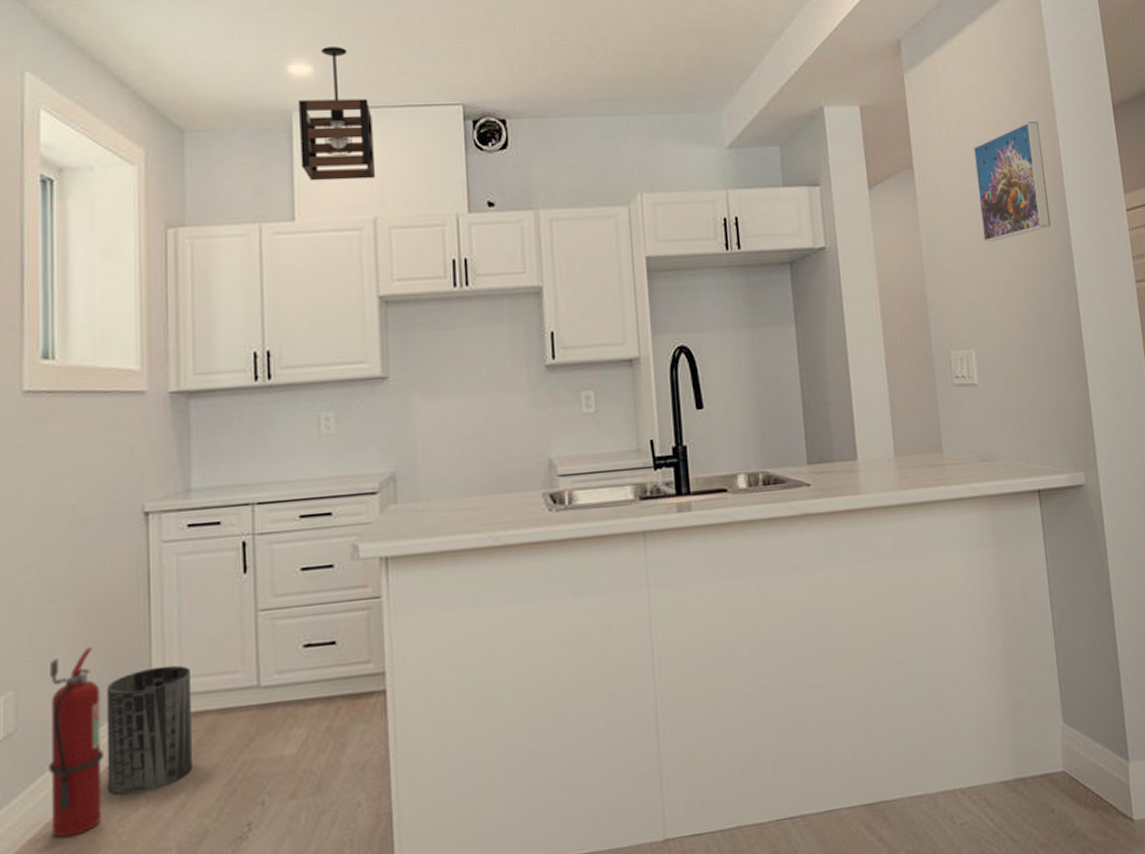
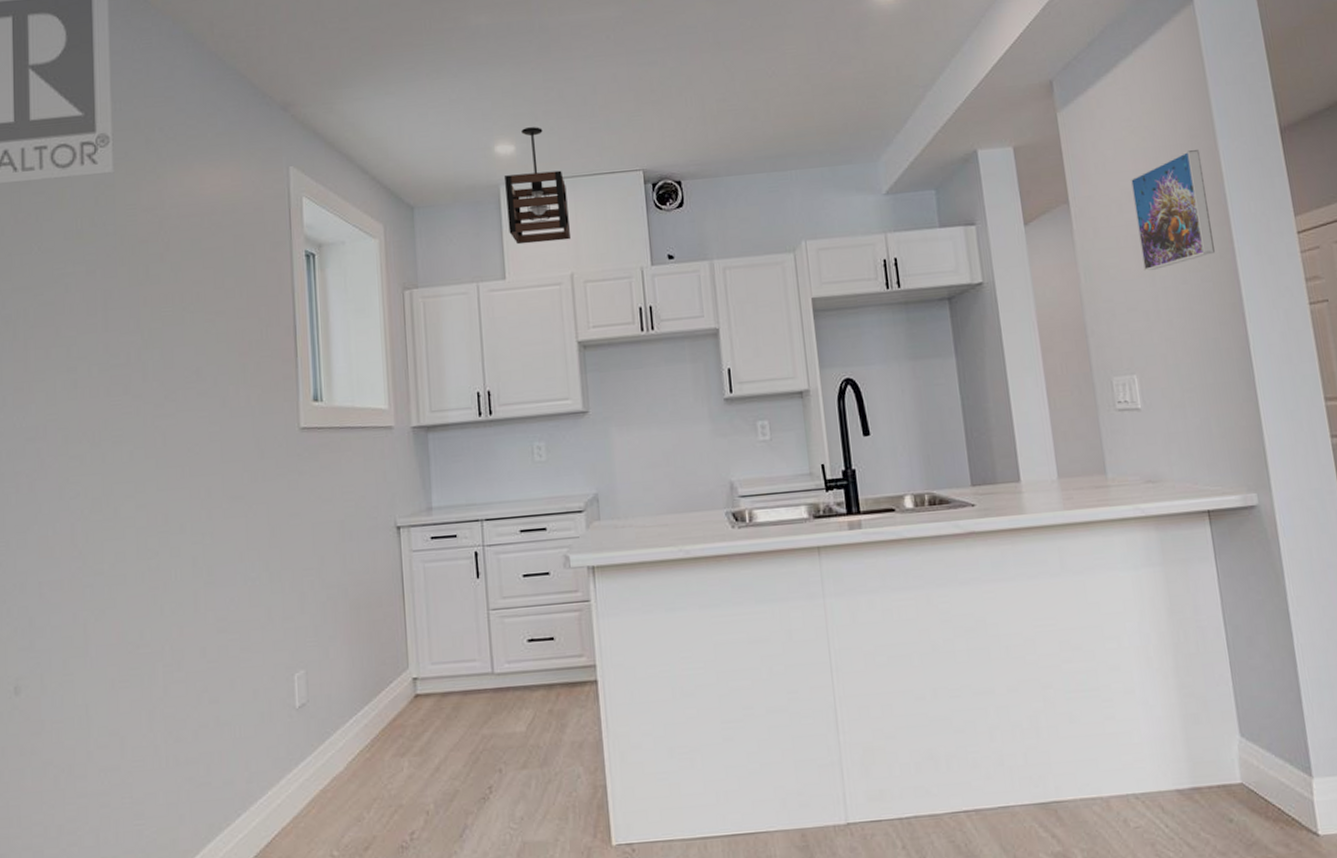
fire extinguisher: present [49,648,103,839] -> none [330,637,375,790]
trash can: present [106,665,192,796] -> none [374,653,443,758]

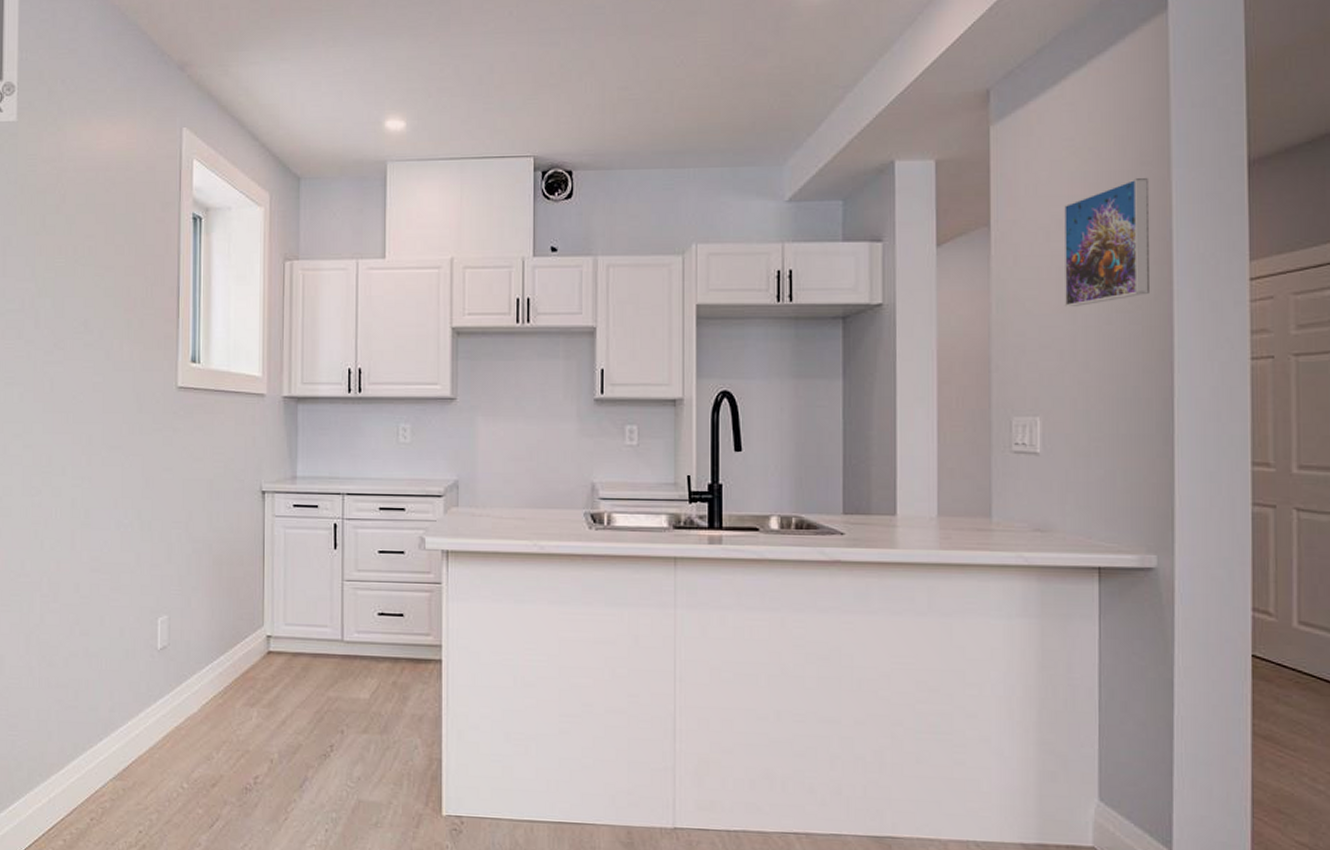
pendant light: present [503,127,572,245] -> none [391,104,455,224]

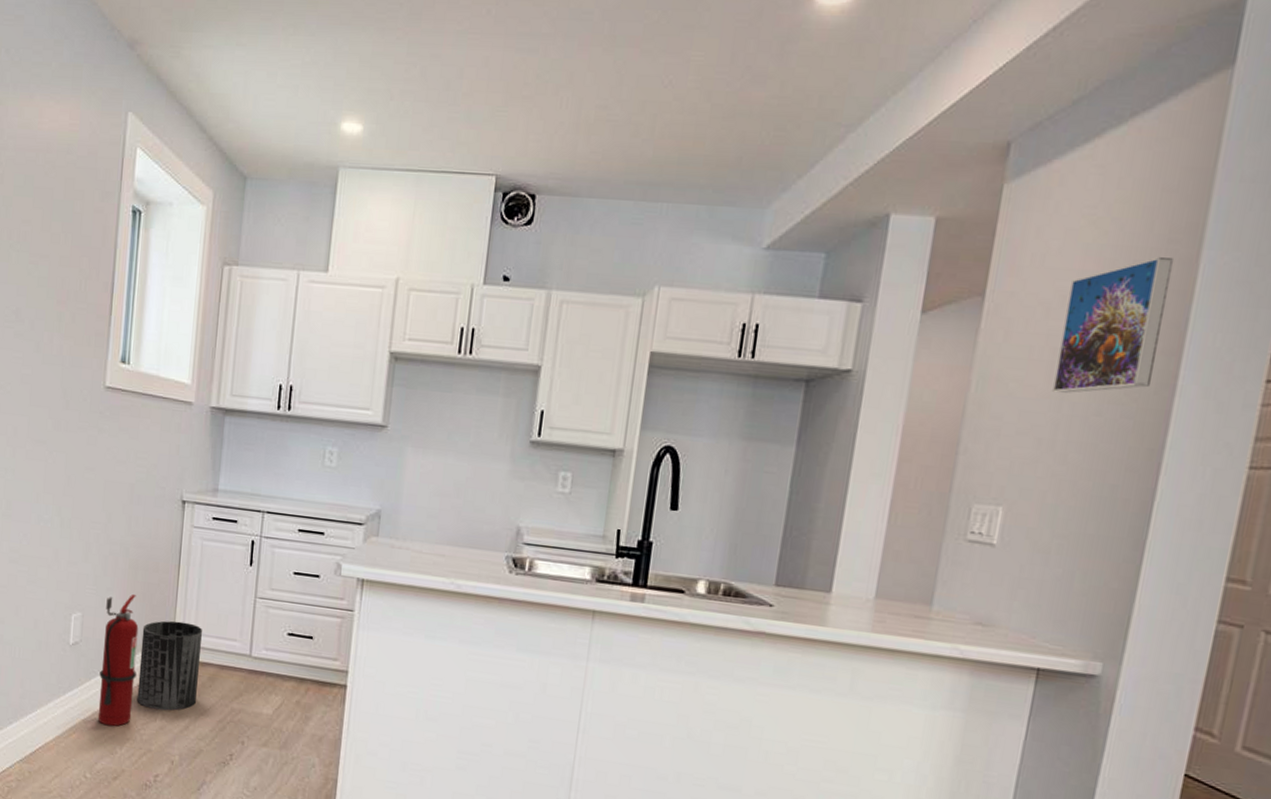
fire extinguisher: none [190,591,228,731] -> present [97,594,139,727]
trash can: none [230,613,292,707] -> present [137,620,202,711]

